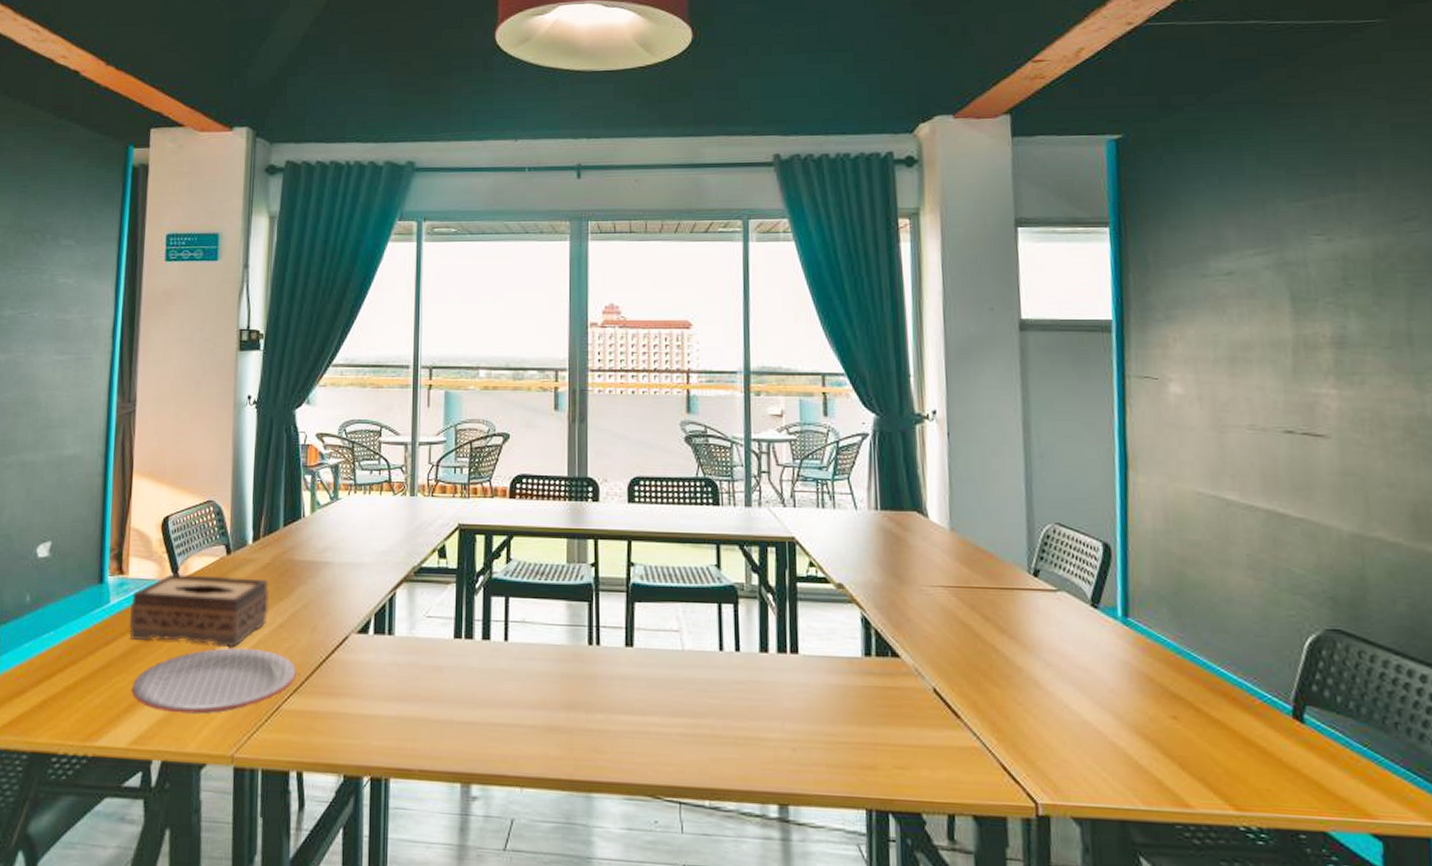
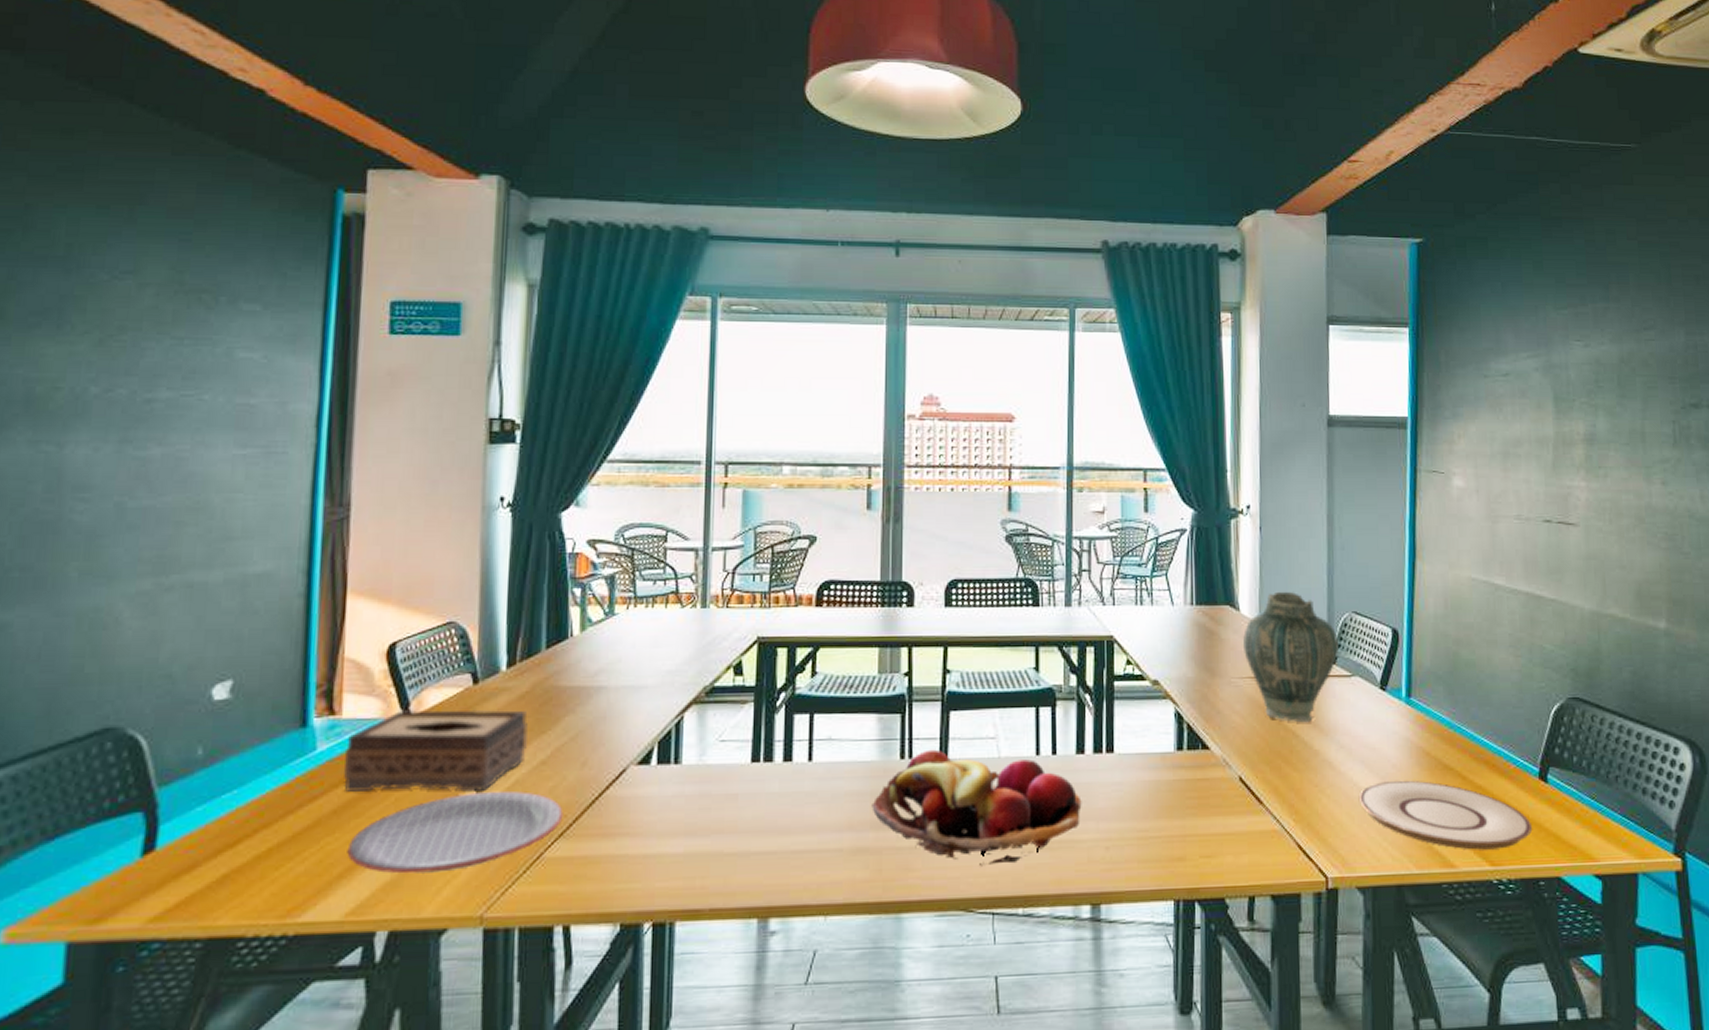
fruit basket: none [562,637,767,756] -> present [872,749,1082,867]
vase: none [933,499,1041,637] -> present [1243,591,1338,723]
plate: none [1070,705,1286,793] -> present [1358,780,1532,850]

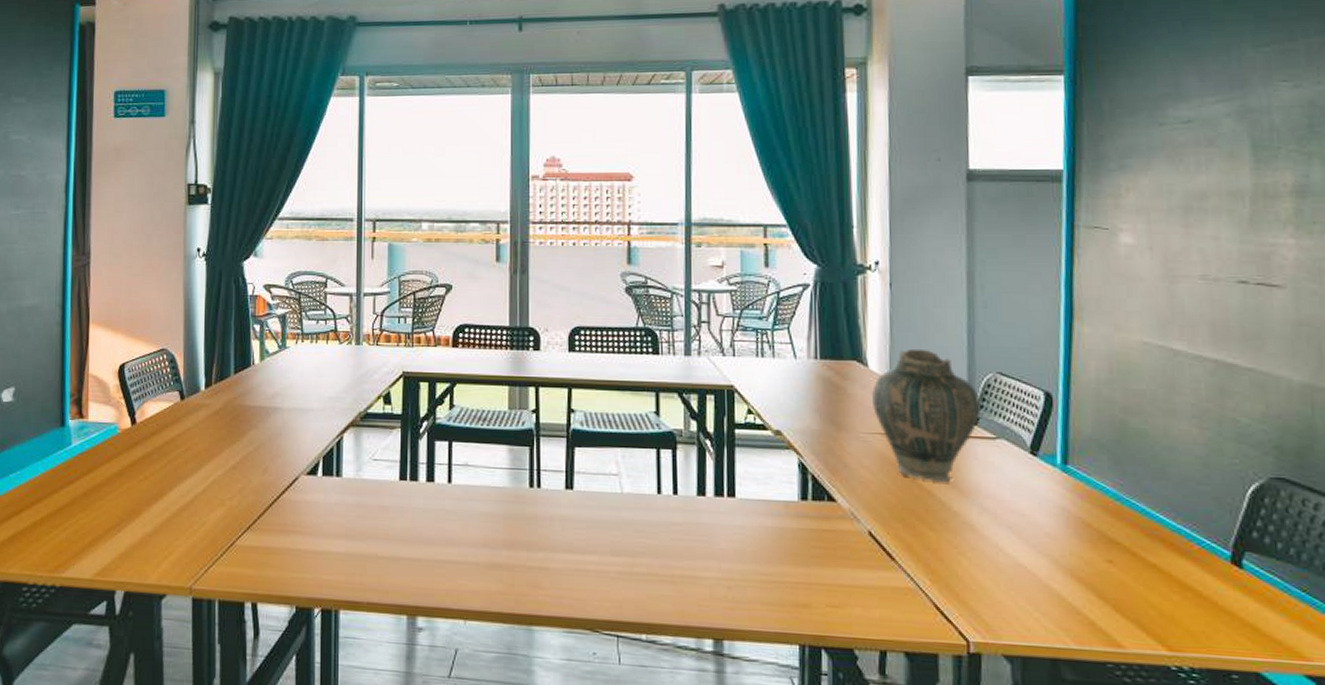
tissue box: present [344,709,528,792] -> none [91,417,221,487]
plate: present [347,790,563,874] -> none [94,487,250,549]
fruit basket: present [872,749,1082,867] -> none [504,480,704,592]
plate: present [1358,780,1532,850] -> none [1005,549,1221,635]

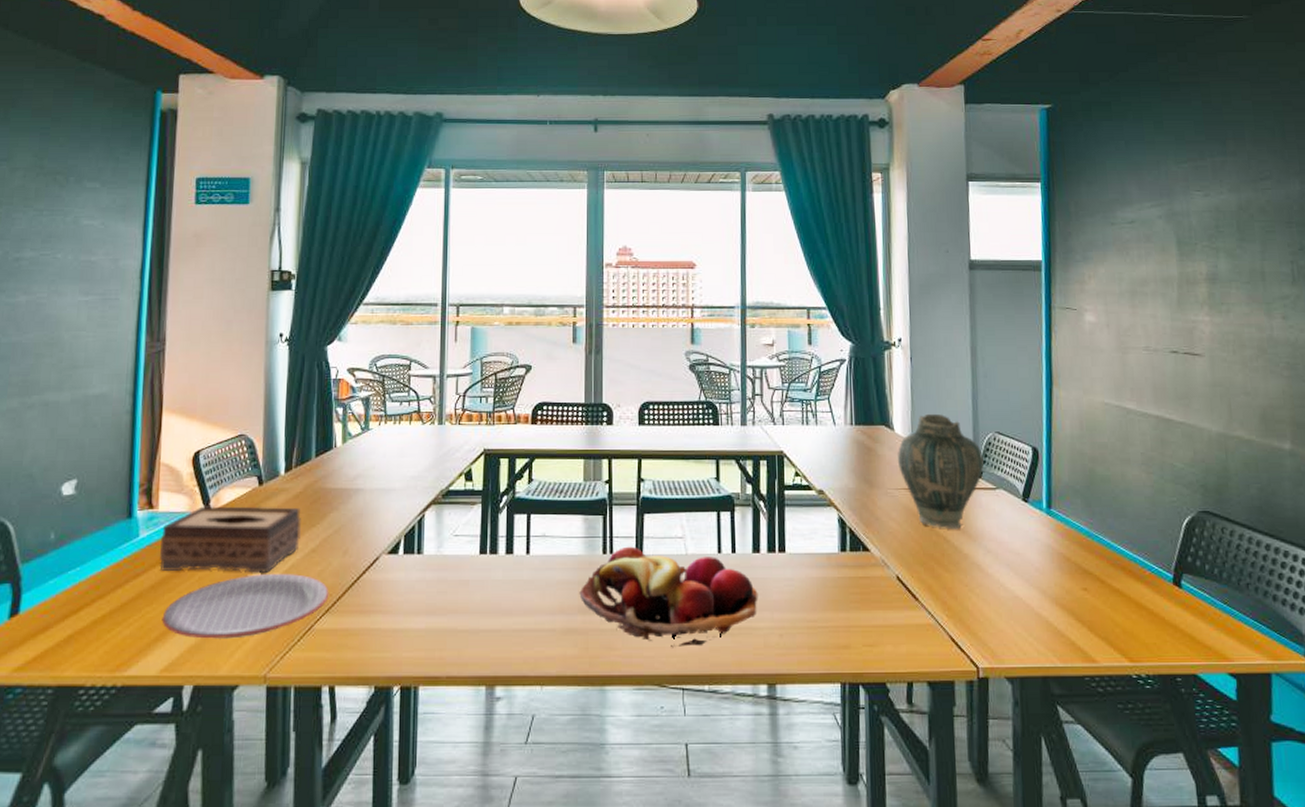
tissue box: none [91,417,221,487] -> present [160,505,301,573]
plate: none [94,487,250,549] -> present [162,573,329,639]
fruit basket: none [504,480,704,592] -> present [579,546,758,648]

